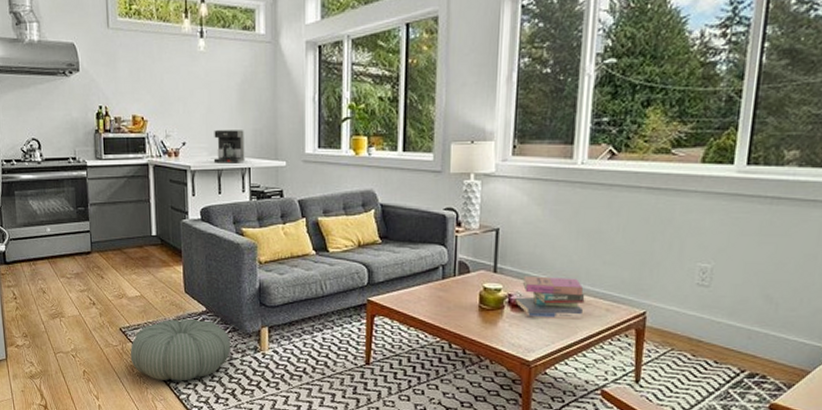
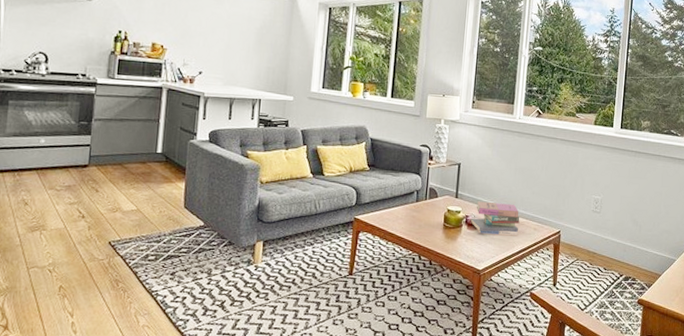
pouf: present [130,318,231,381] -> none [116,232,226,295]
coffee maker: present [213,130,245,164] -> none [227,64,259,95]

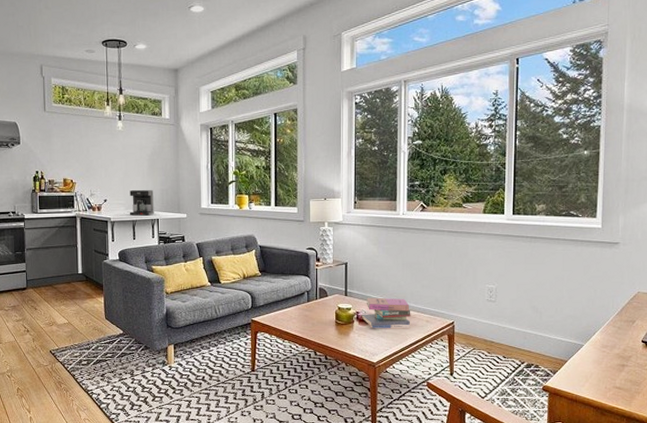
coffee maker: none [227,64,259,95] -> present [129,190,154,216]

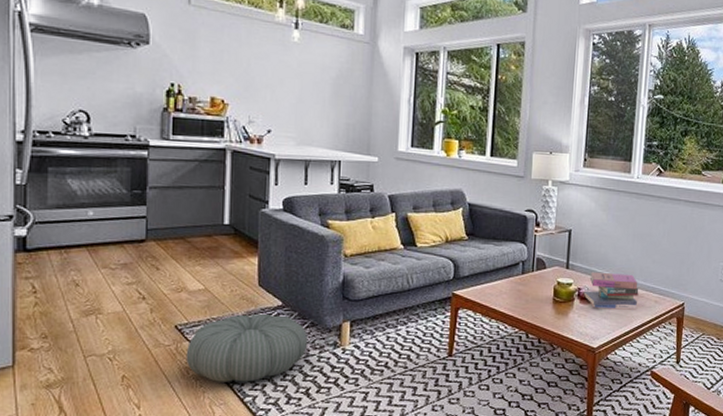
pouf: none [58,340,144,393] -> present [185,313,308,382]
coffee maker: present [129,190,154,216] -> none [301,121,337,156]

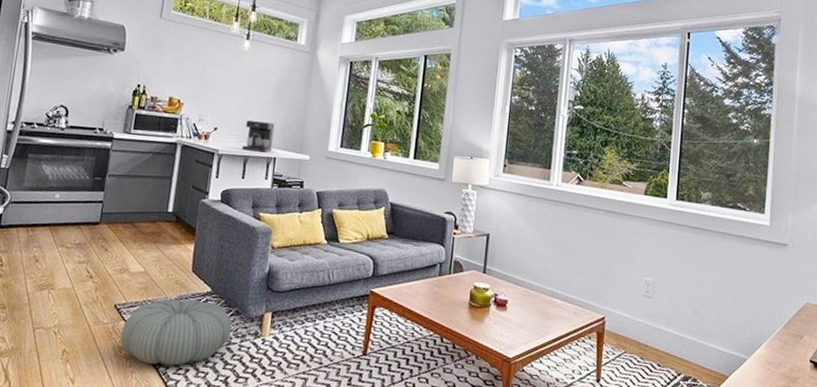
coffee maker: none [301,121,337,156] -> present [241,120,275,153]
books: present [583,271,639,310] -> none [499,277,557,321]

